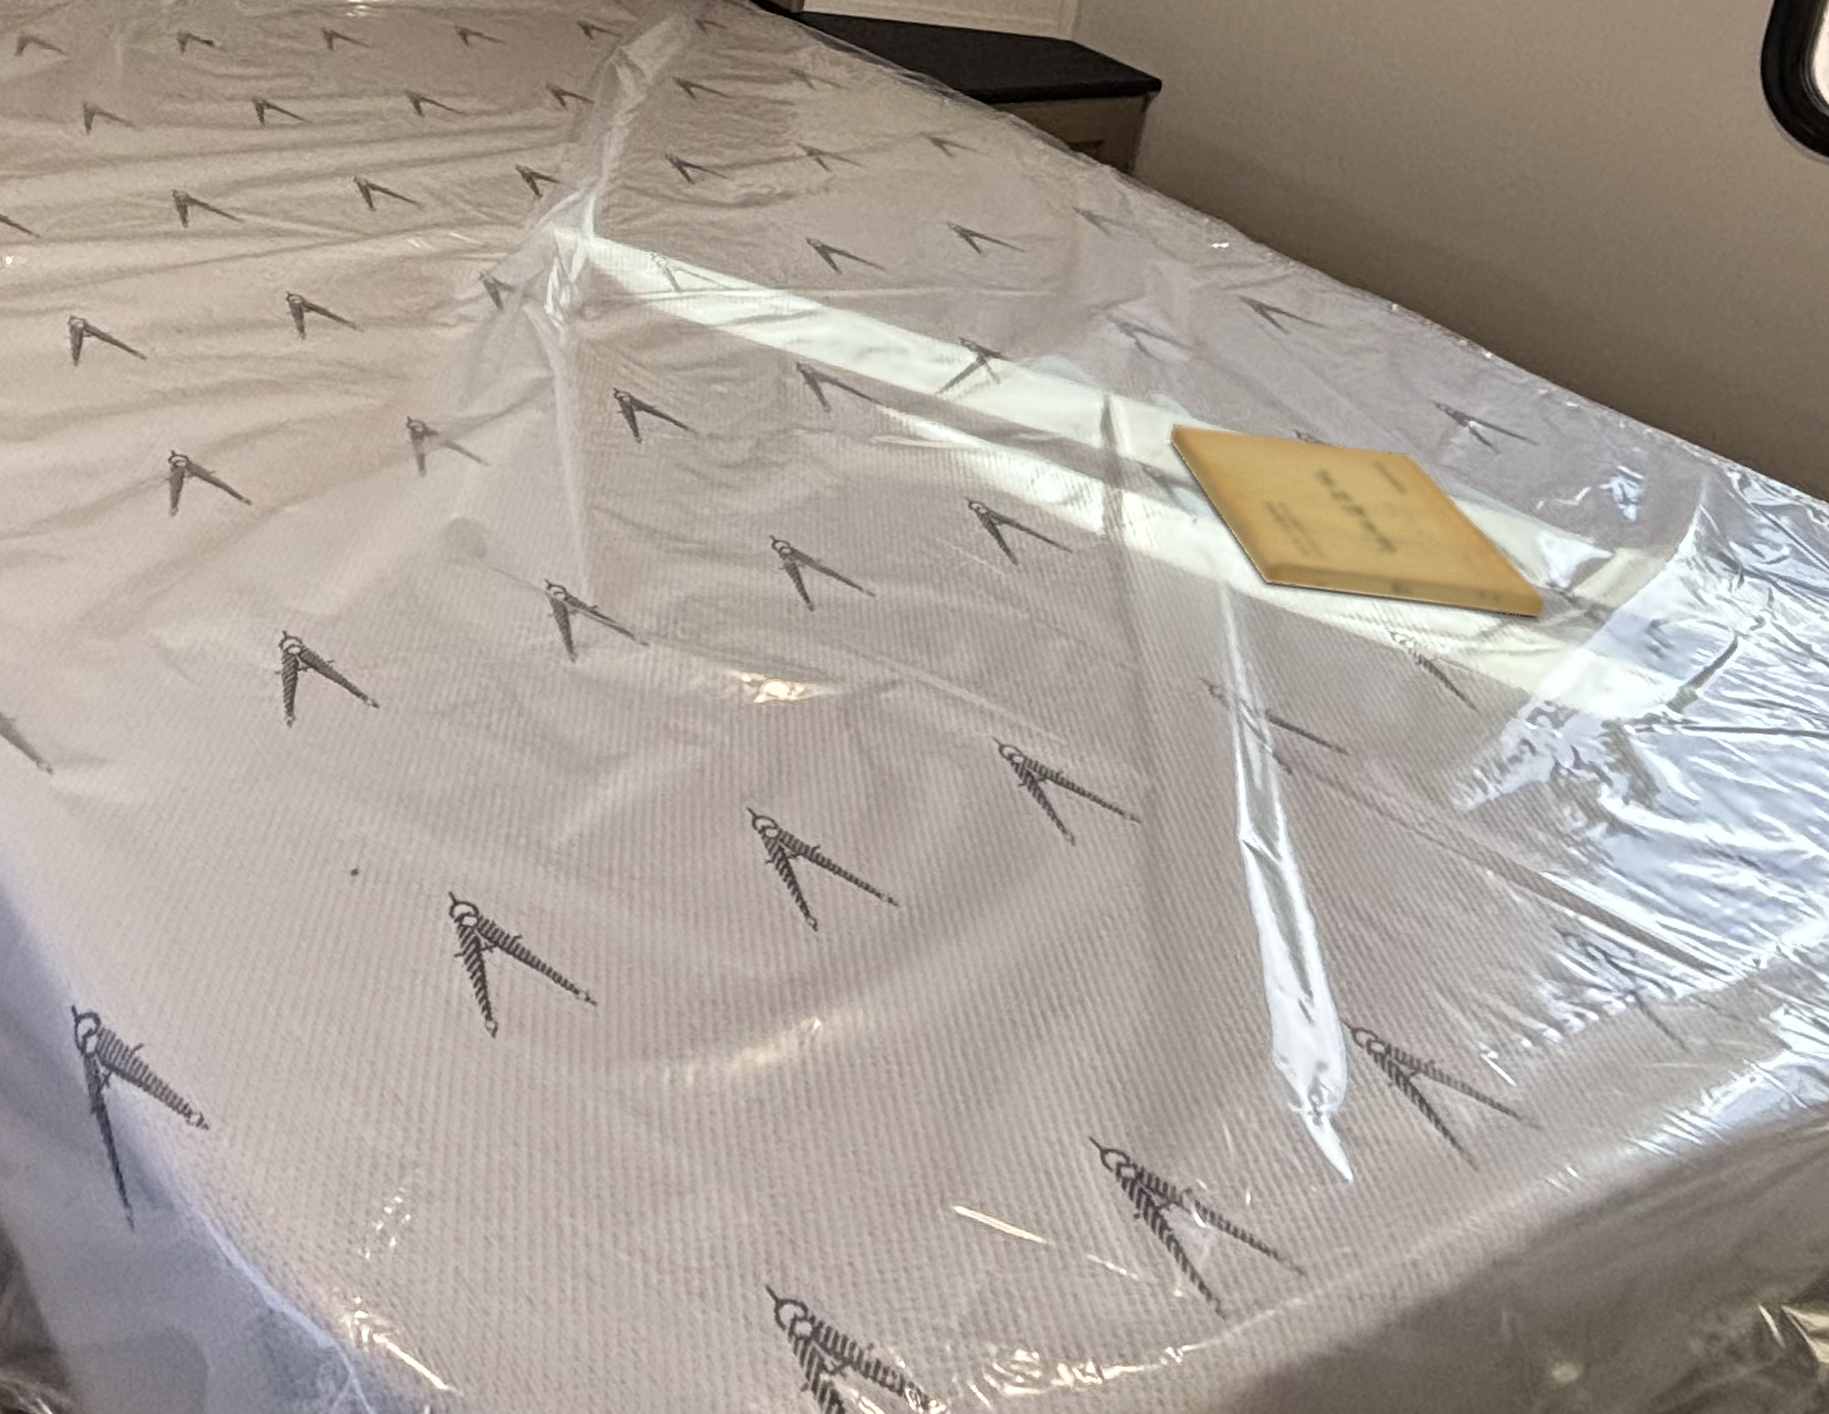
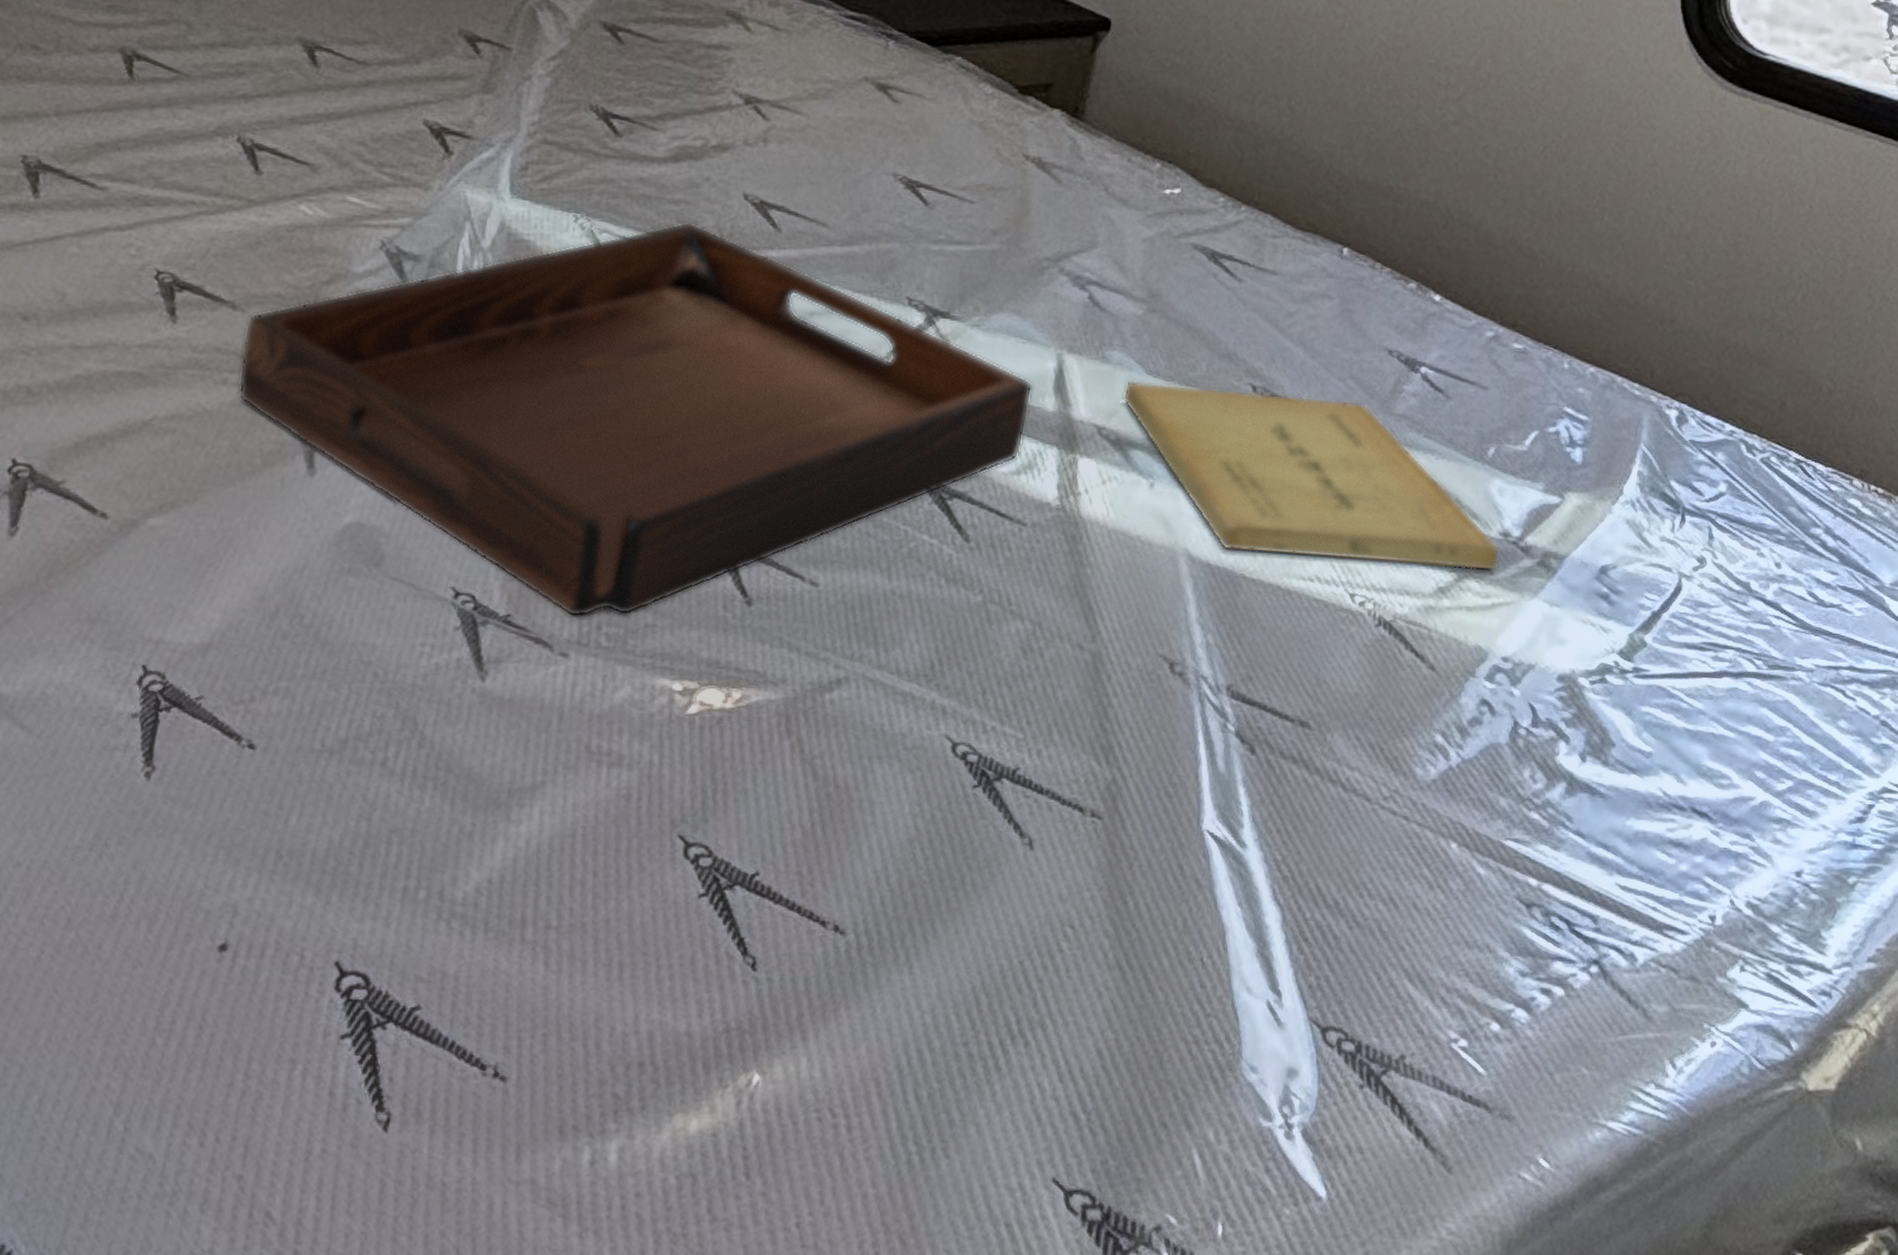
serving tray: none [358,262,1080,613] -> present [238,222,1033,618]

